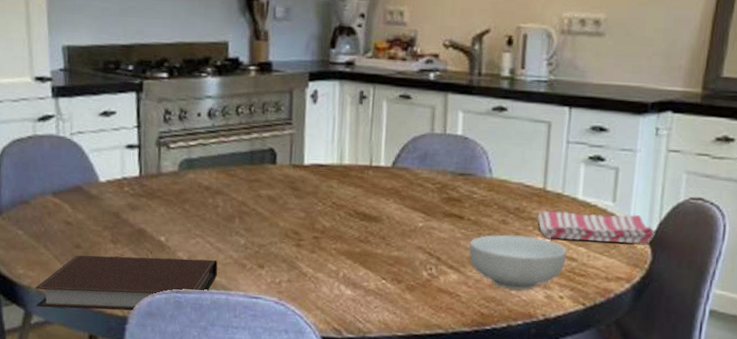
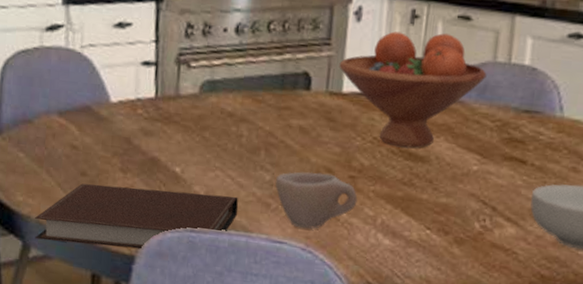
cup: none [249,235,322,285] -> present [275,172,358,229]
fruit bowl: none [300,110,427,210] -> present [339,31,487,148]

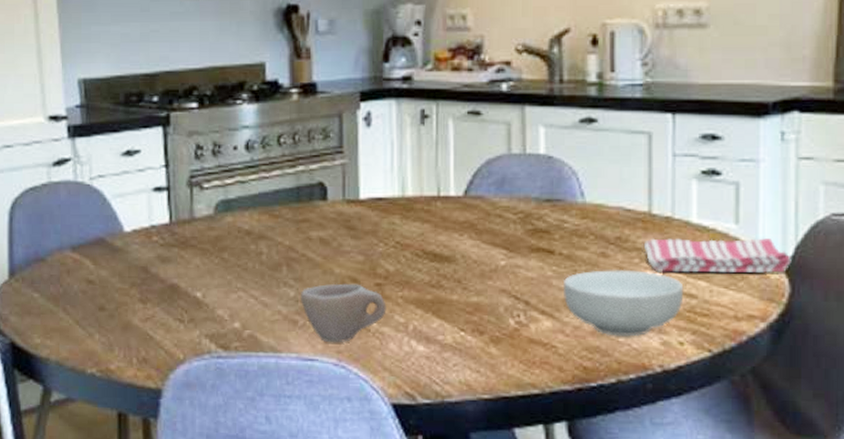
notebook: present [35,183,239,250] -> none [54,316,265,382]
fruit bowl: present [339,31,487,148] -> none [353,131,503,249]

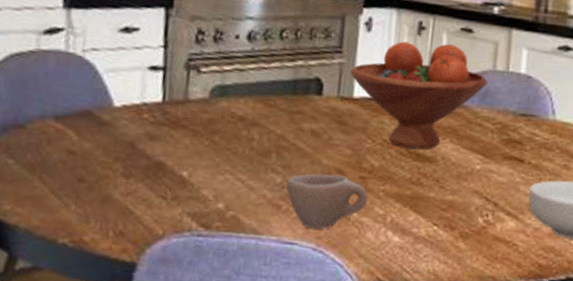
fruit bowl: none [353,131,503,249] -> present [350,41,488,149]

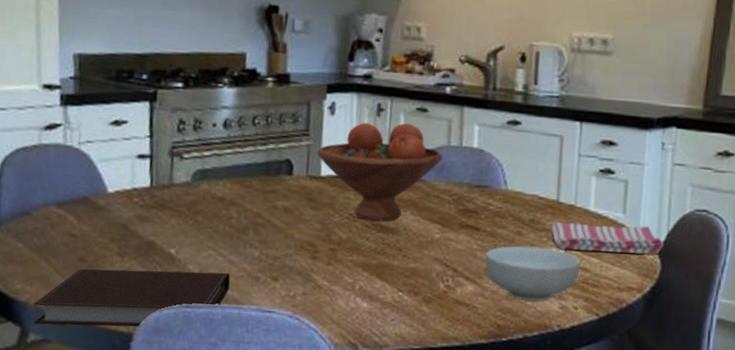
notebook: none [23,190,248,256] -> present [33,269,230,327]
cup: present [286,173,368,229] -> none [263,247,338,298]

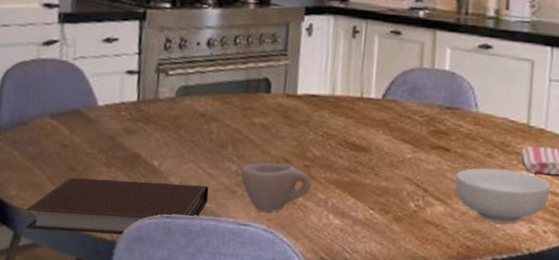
cup: none [263,247,338,298] -> present [240,162,312,212]
fruit bowl: present [317,122,443,222] -> none [294,44,416,140]

